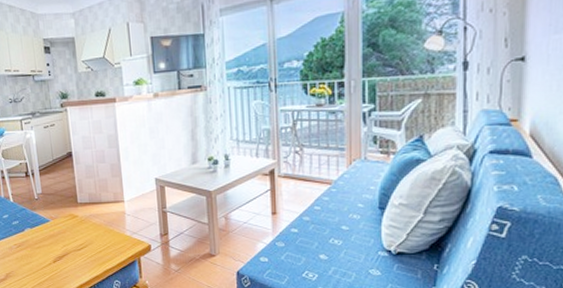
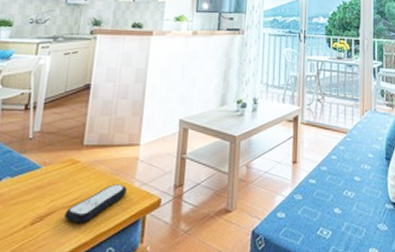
remote control: none [76,233,121,262] -> present [64,184,128,224]

